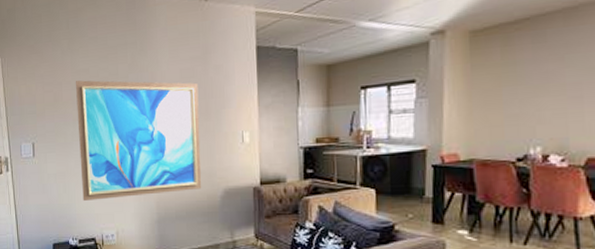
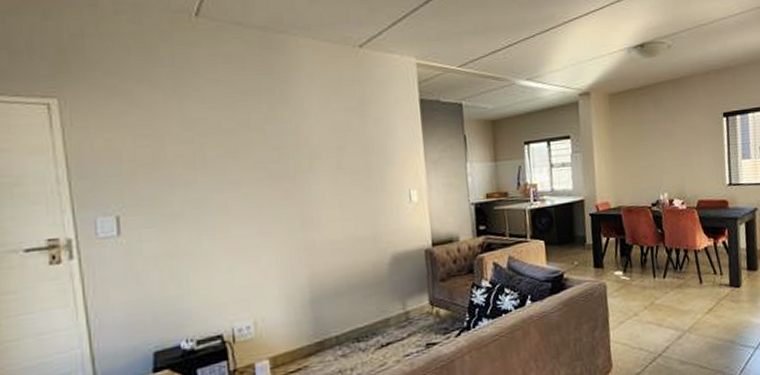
wall art: present [76,80,202,201] -> none [187,132,366,288]

